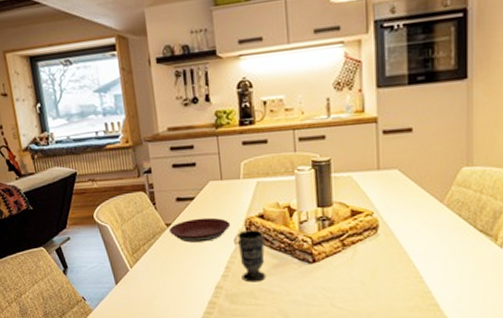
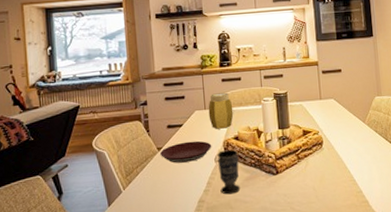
jar: none [225,159,258,205] -> present [208,92,234,129]

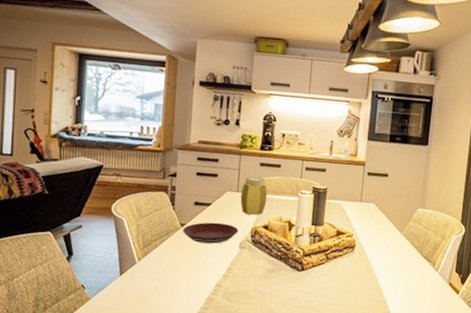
cup: present [217,149,241,195] -> none [240,237,265,284]

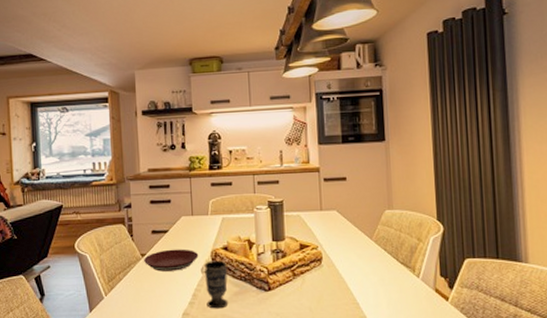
jar: present [240,176,268,215] -> none [195,198,223,237]
cup: none [240,237,265,284] -> present [204,260,229,309]

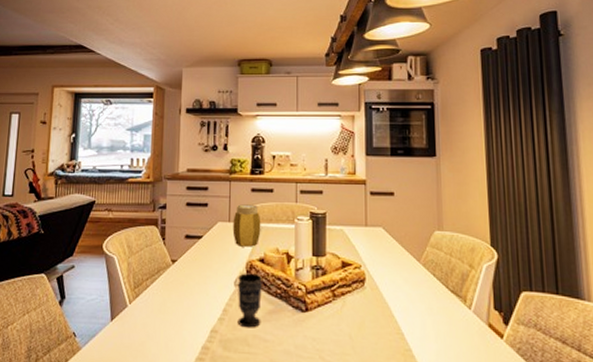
plate: present [144,249,199,272] -> none [174,257,233,282]
jar: none [195,198,223,237] -> present [232,204,261,247]

